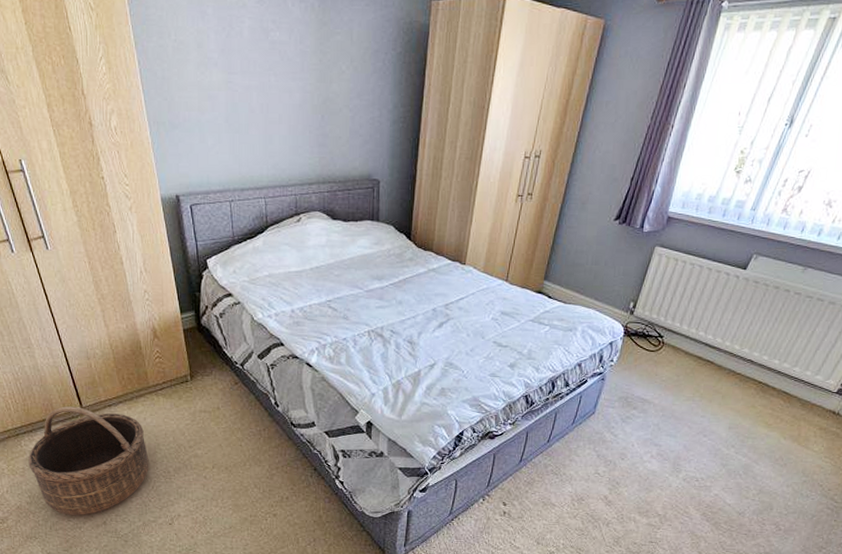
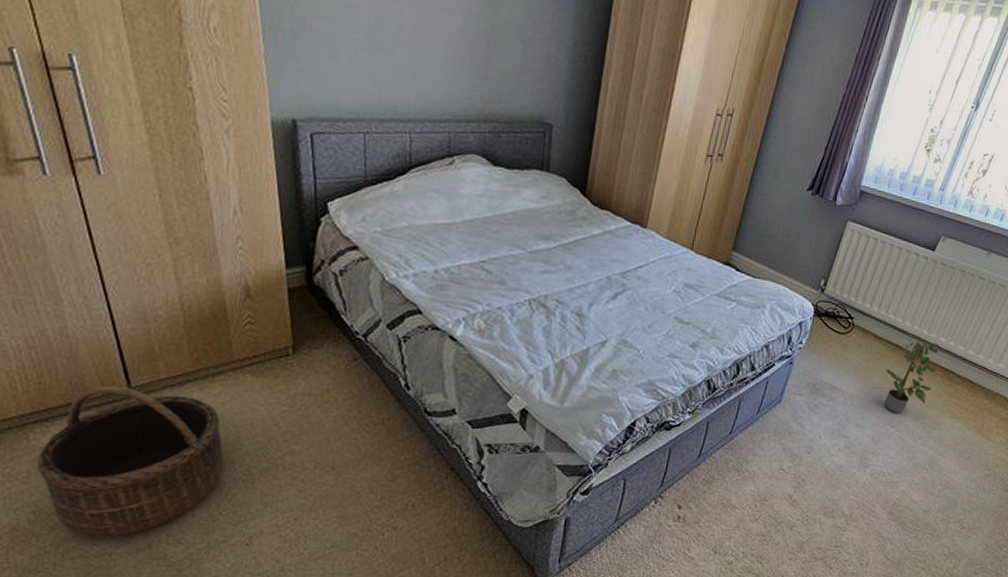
potted plant: none [696,355,751,424] -> present [884,340,939,414]

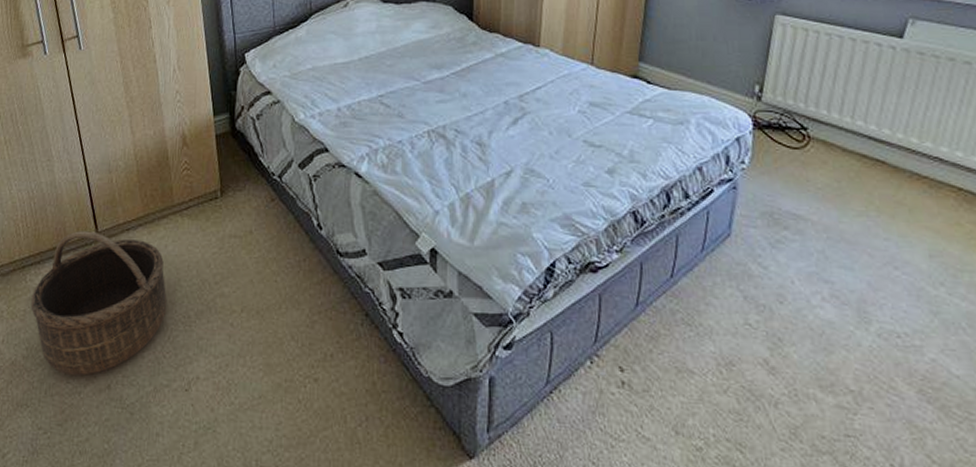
potted plant: present [884,340,939,414] -> none [869,152,944,250]

